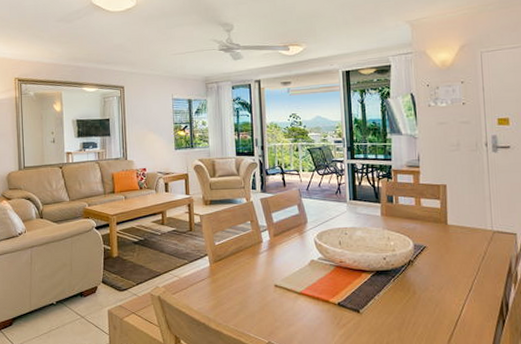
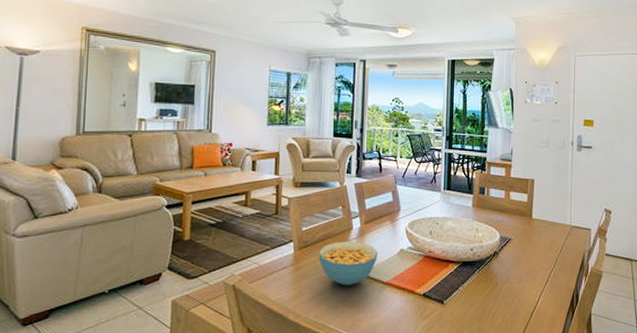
cereal bowl: none [233,253,289,296] -> present [318,241,377,286]

